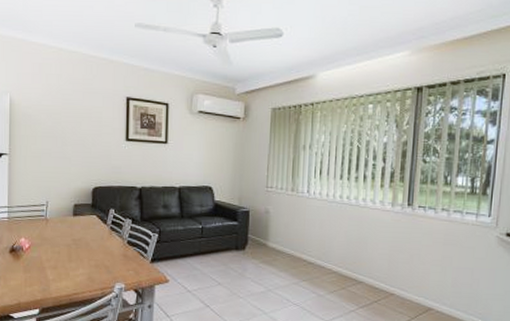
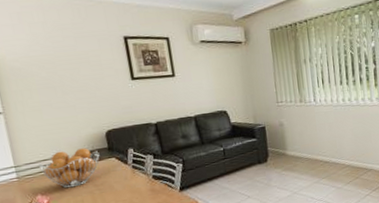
fruit basket: none [28,199,83,237] -> present [39,148,100,188]

